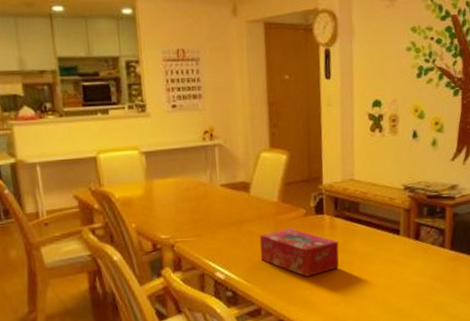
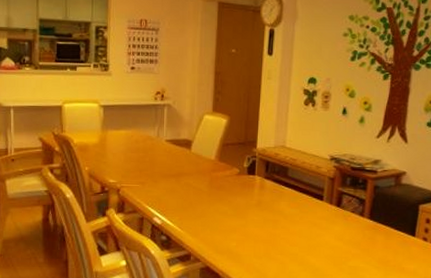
tissue box: present [260,228,339,277] -> none [194,185,266,230]

